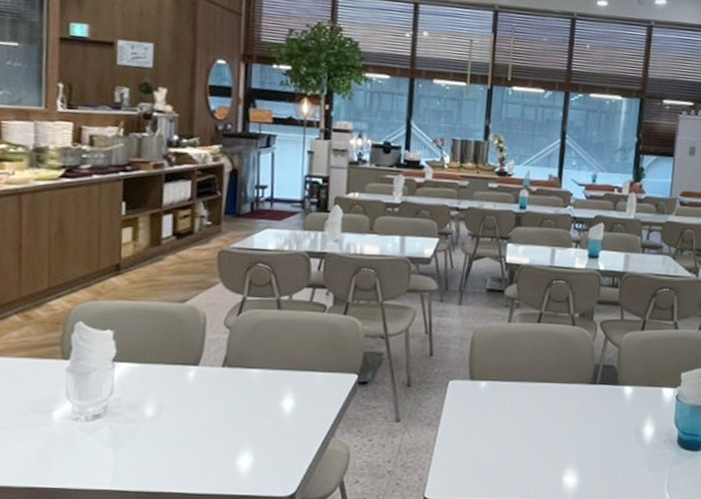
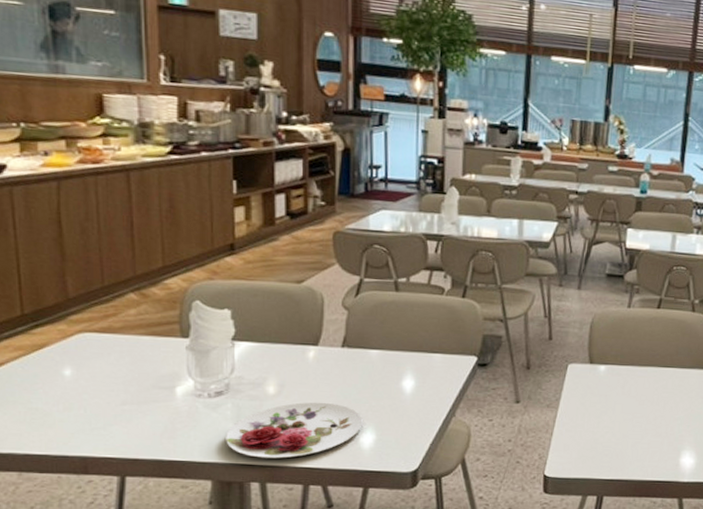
plate: none [100,424,241,484] -> present [226,402,363,459]

